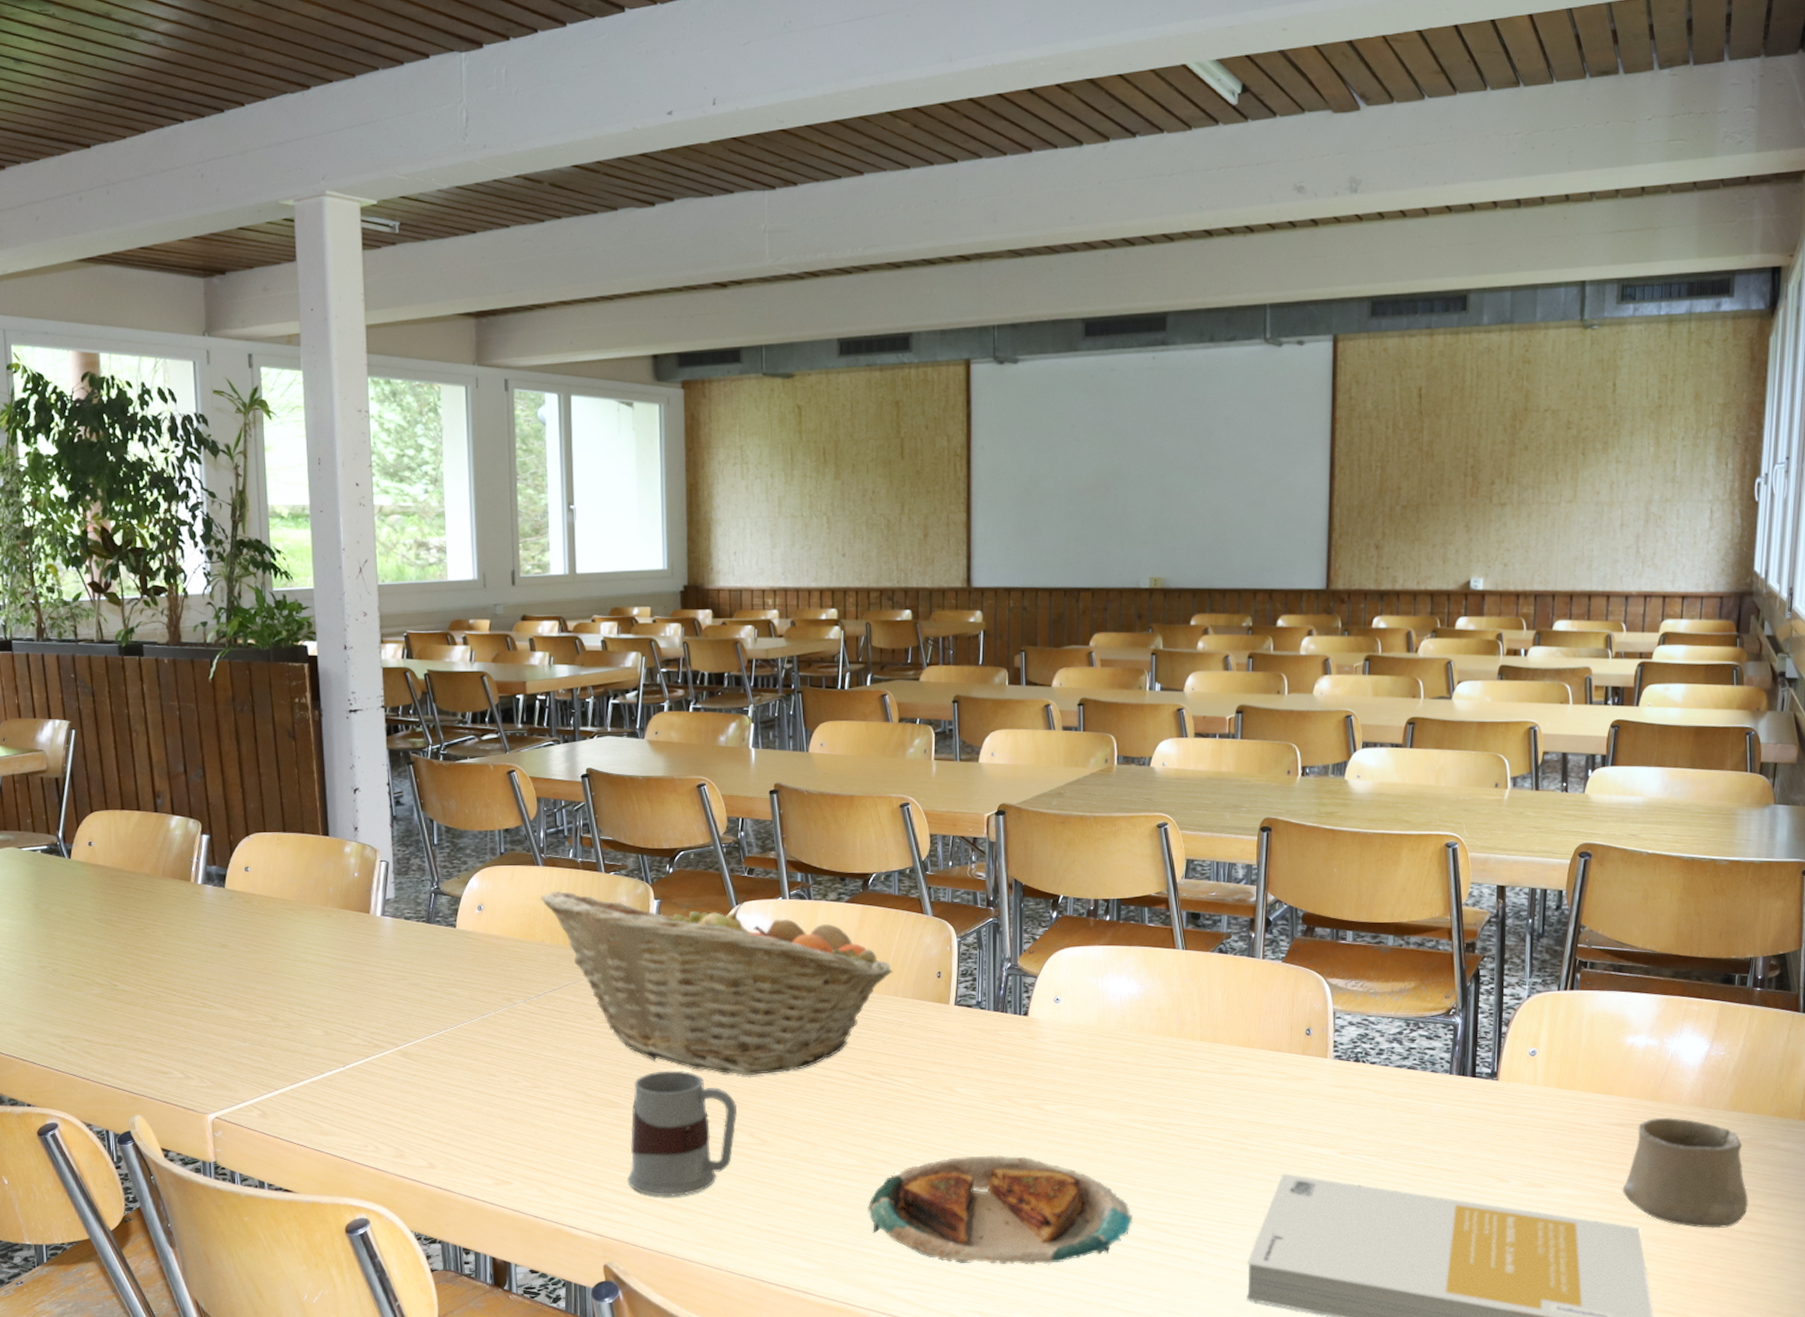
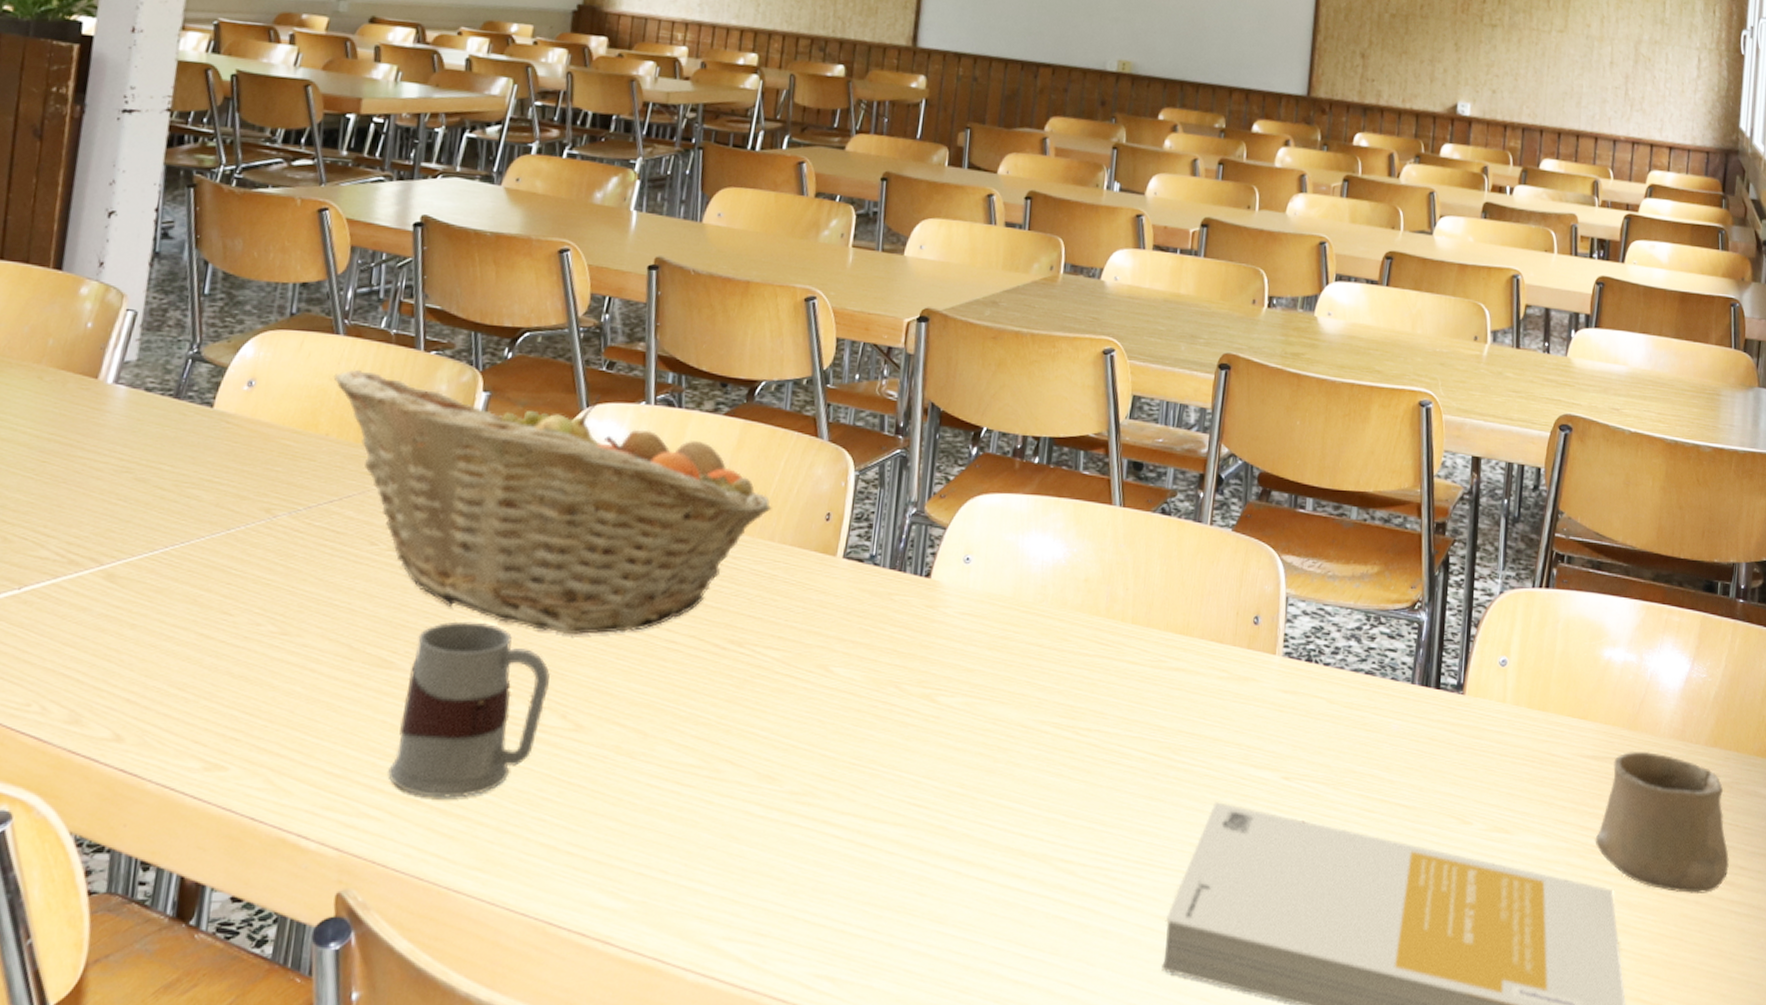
plate: present [868,1155,1132,1265] -> none [702,759,1033,914]

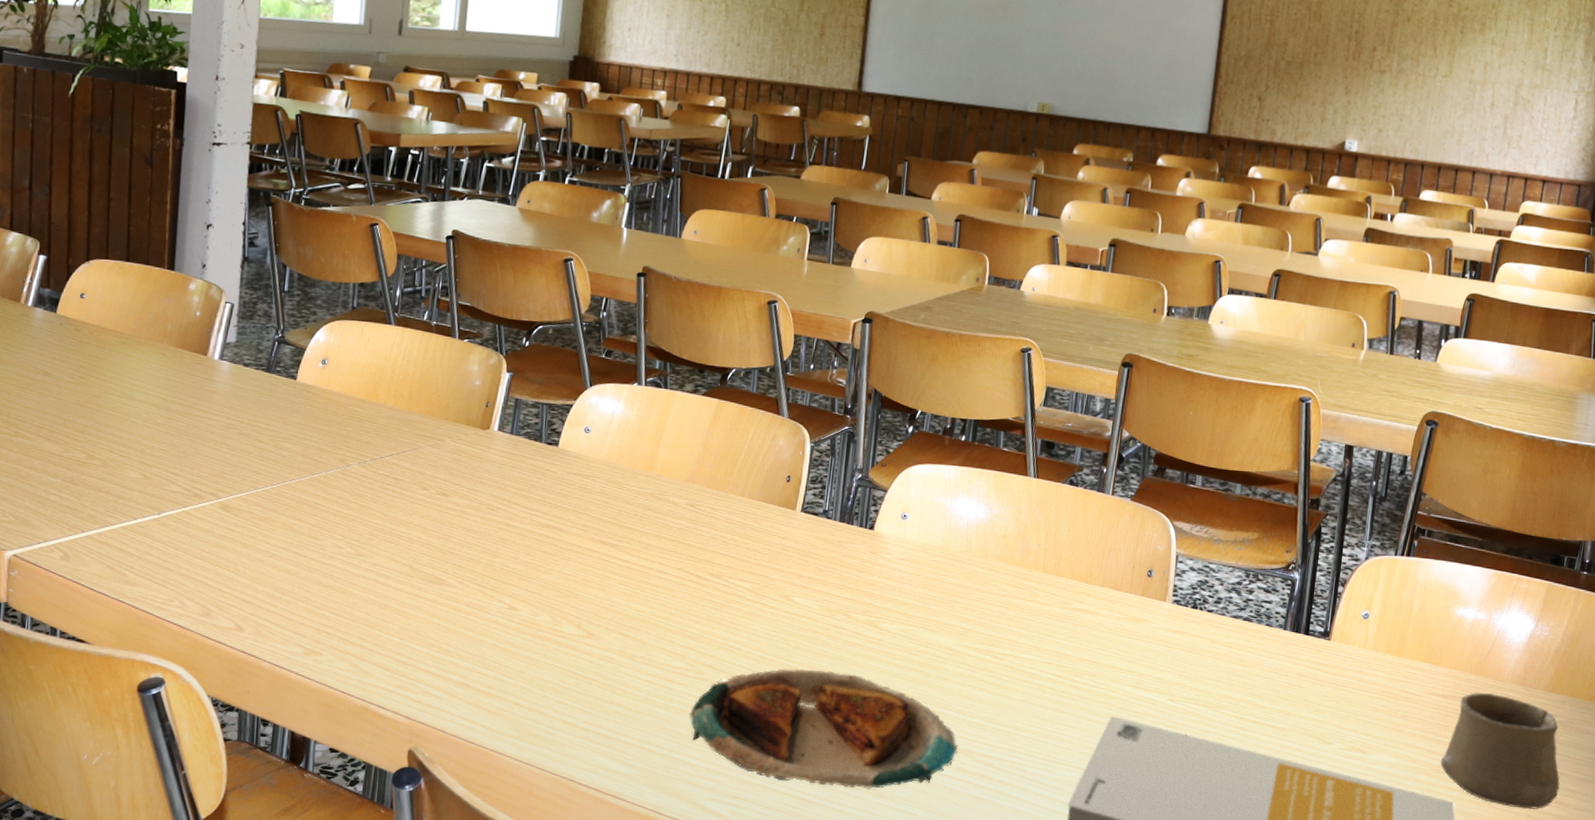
fruit basket: present [333,370,772,635] -> none [388,353,742,565]
mug: present [387,621,550,798] -> none [443,550,567,684]
plate: none [702,759,1033,914] -> present [689,668,958,789]

